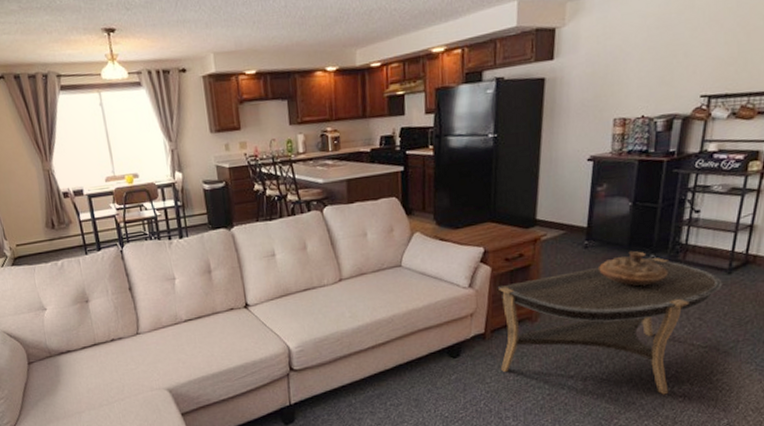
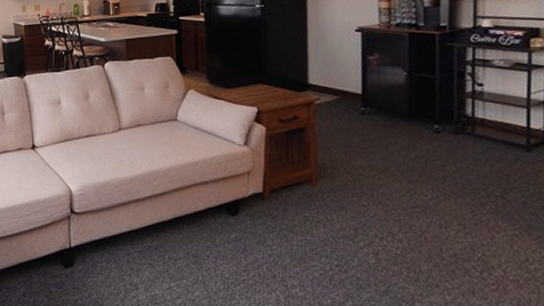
coffee table: present [498,257,723,395] -> none [274,128,523,280]
decorative bowl: present [599,250,669,287] -> none [379,120,458,157]

